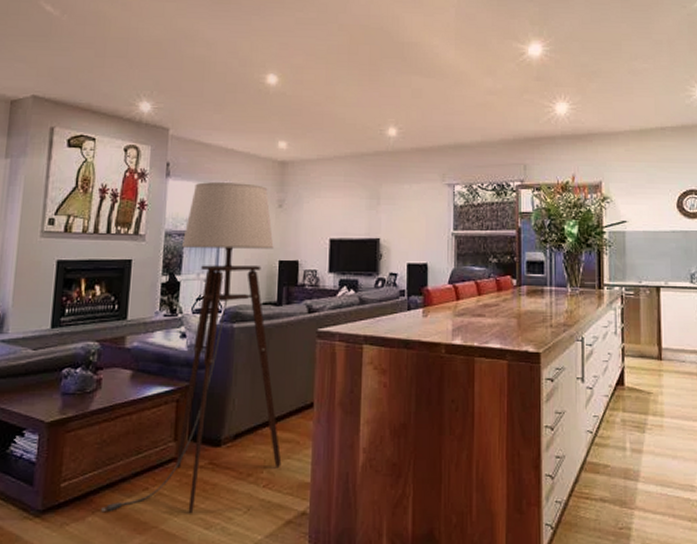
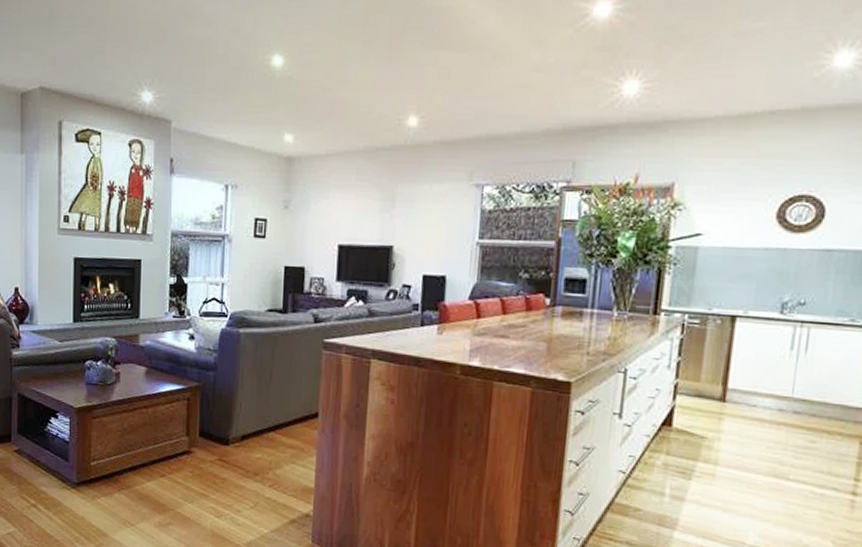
floor lamp: present [101,182,282,514] -> none [126,180,287,502]

